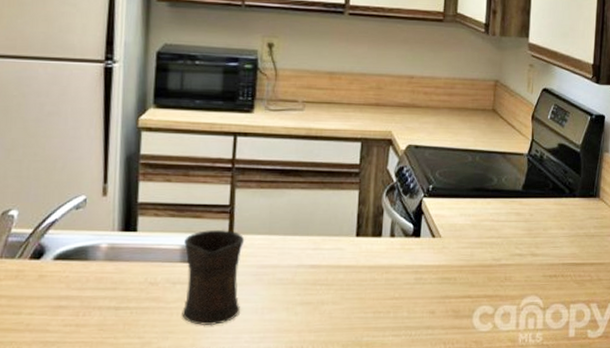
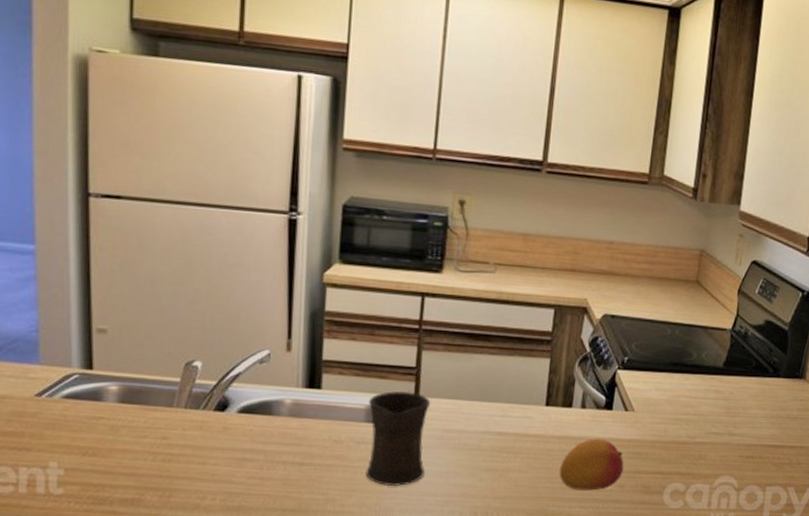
fruit: none [371,266,434,319] -> present [559,438,624,491]

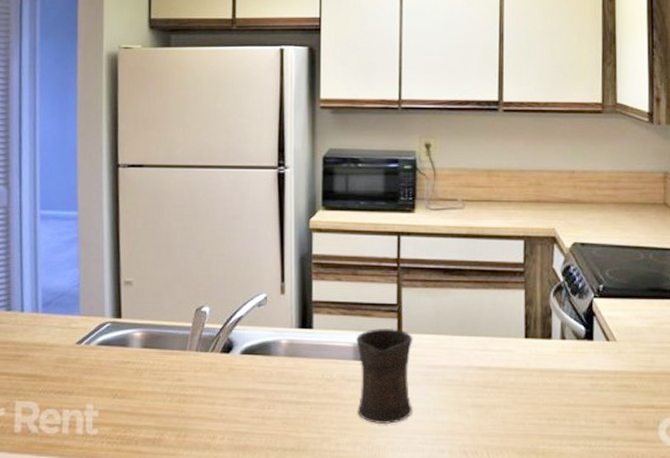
fruit: present [559,438,624,491] -> none [545,371,612,427]

